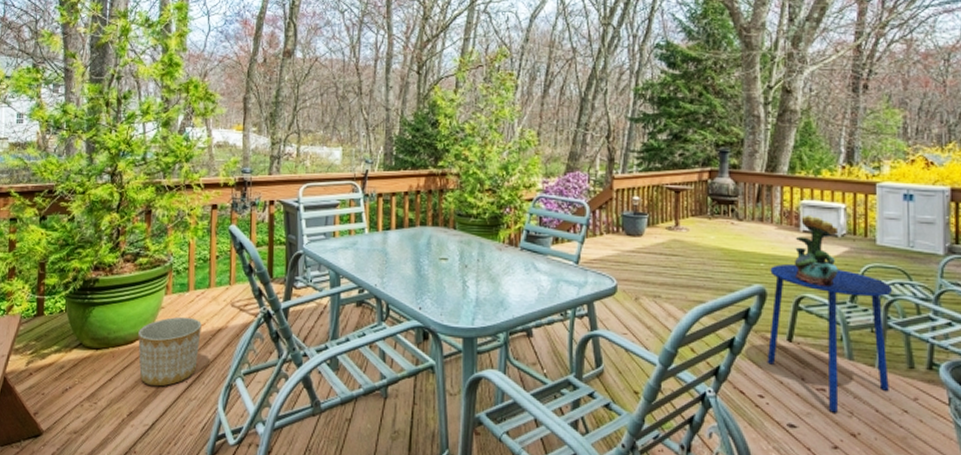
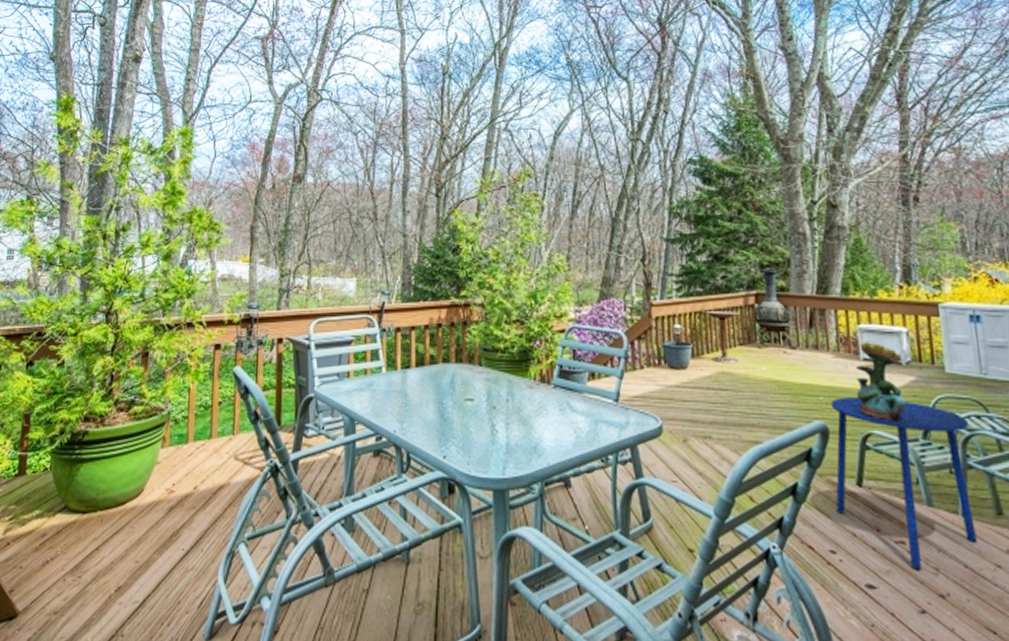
planter: present [138,316,202,387] -> none [130,472,201,556]

